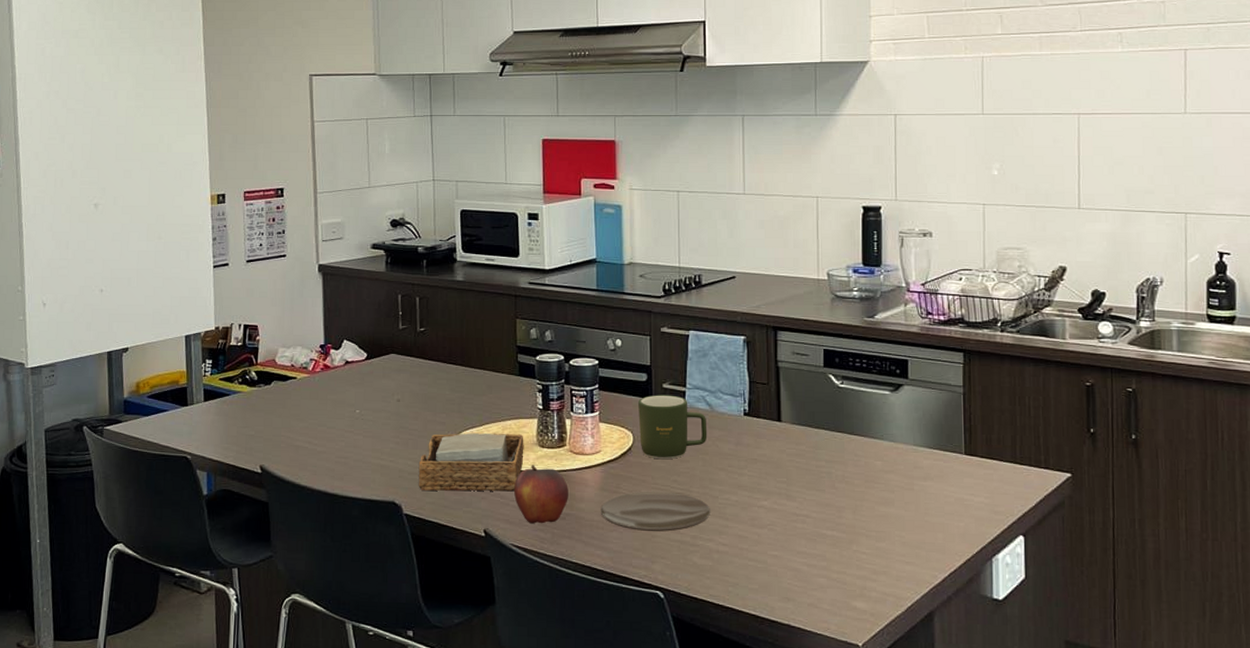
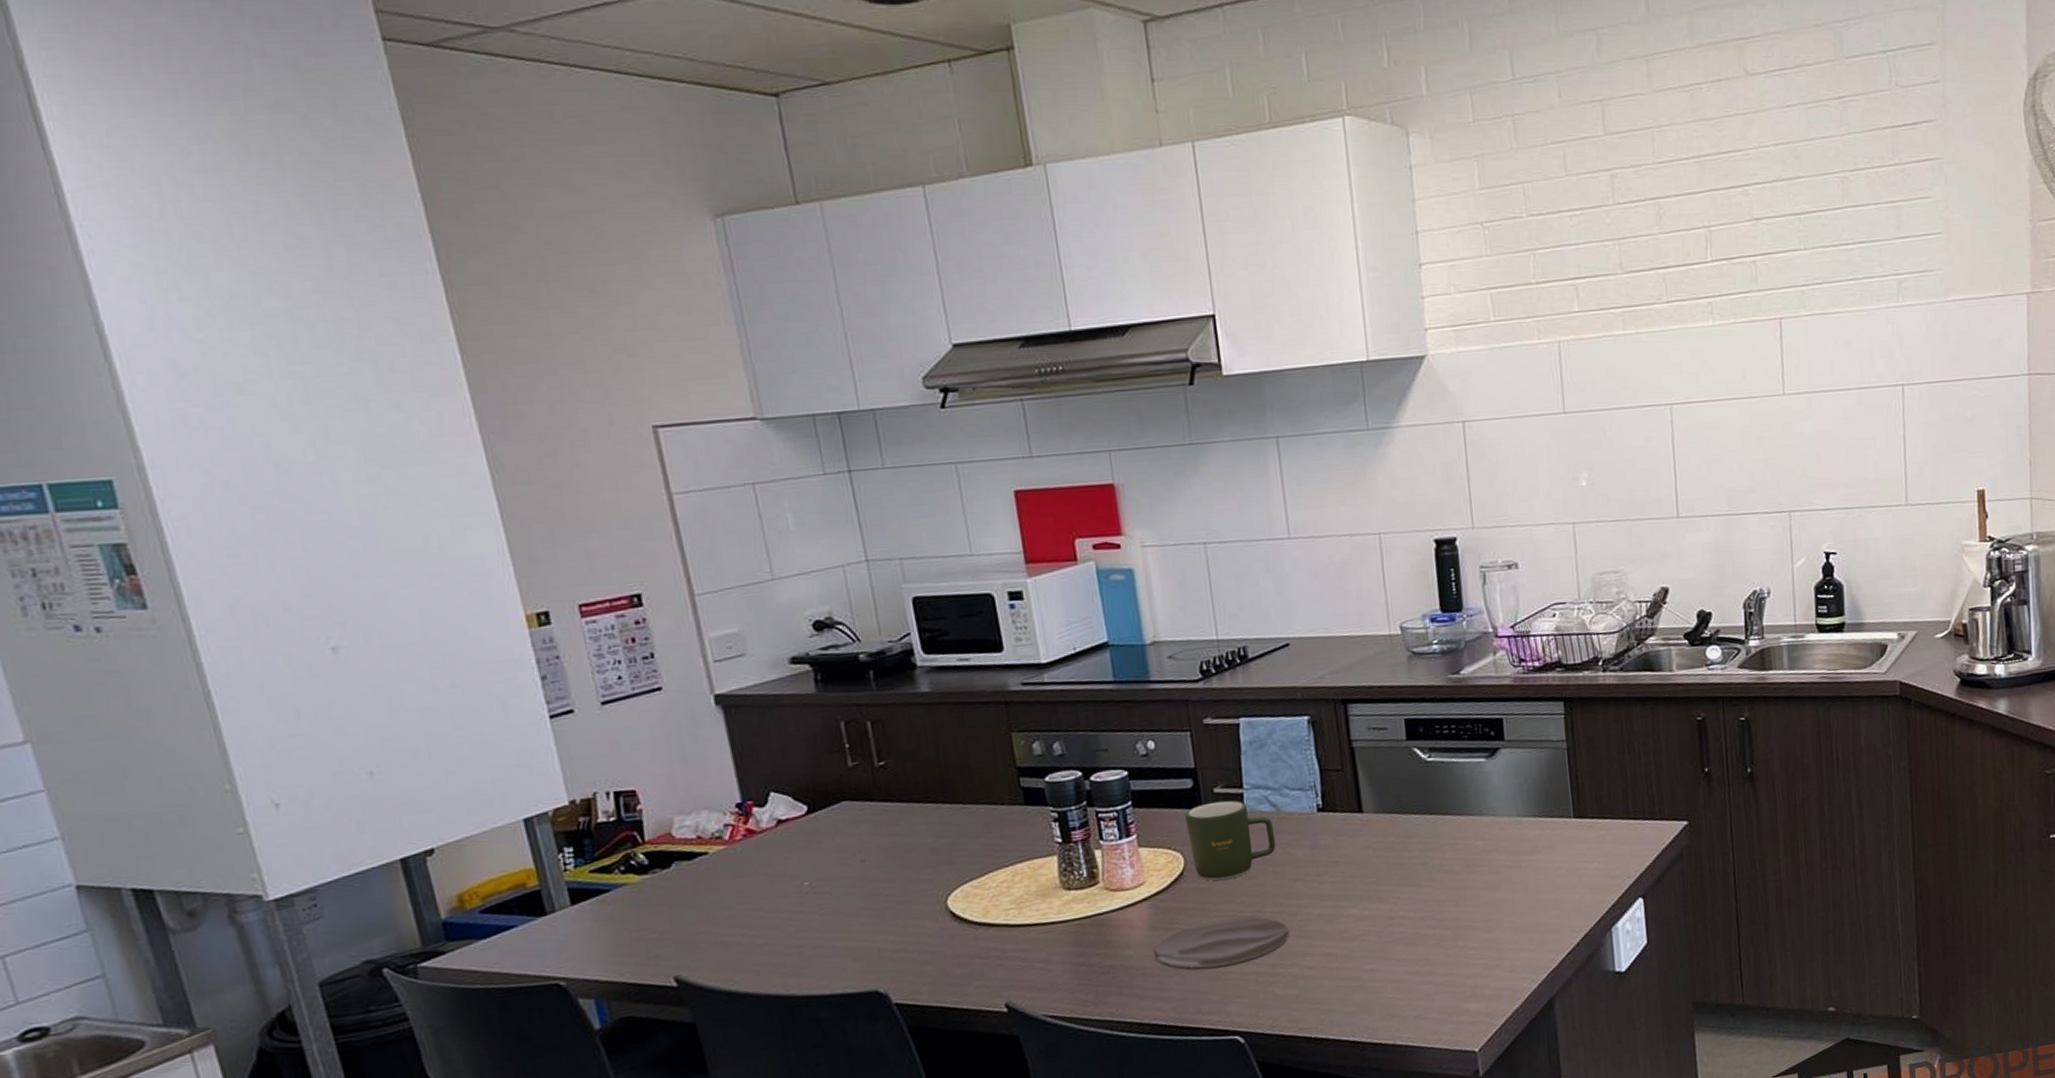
napkin holder: present [418,433,524,492] -> none [903,878,1046,970]
fruit: present [513,465,568,524] -> none [1037,913,1111,986]

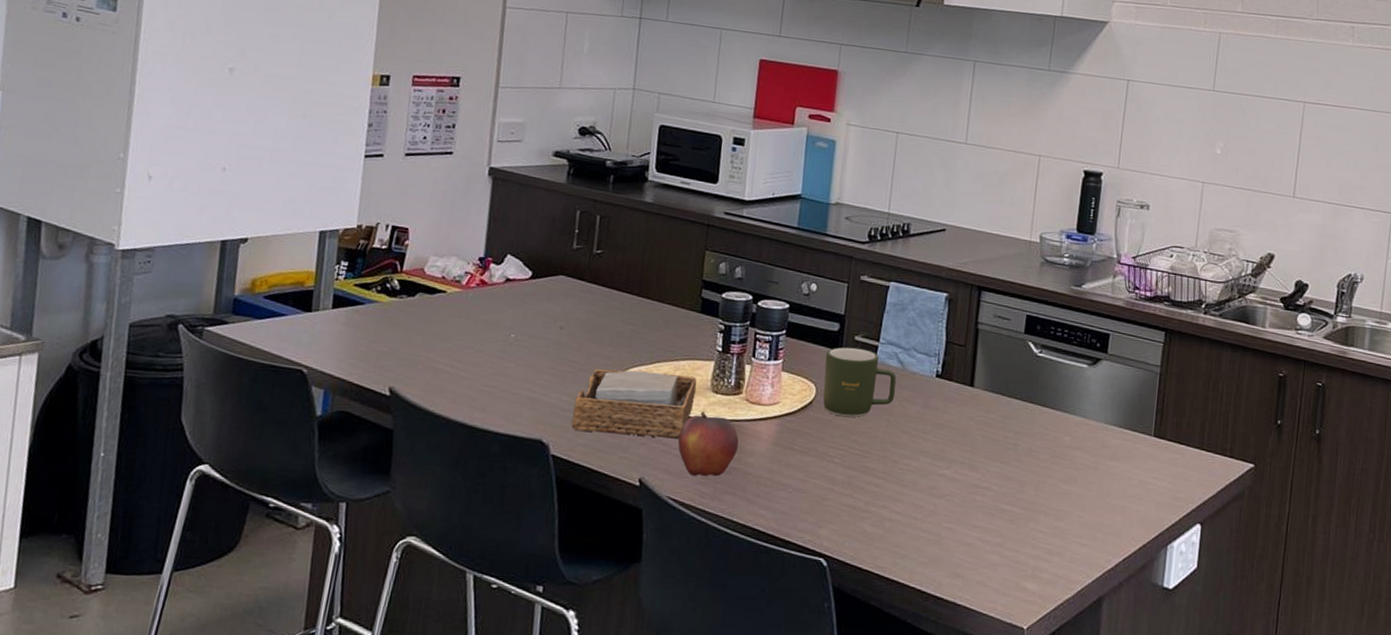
napkin holder: none [903,878,1046,970] -> present [571,368,697,439]
fruit: none [1037,913,1111,986] -> present [677,411,739,477]
plate: present [1153,916,1290,971] -> none [770,449,888,495]

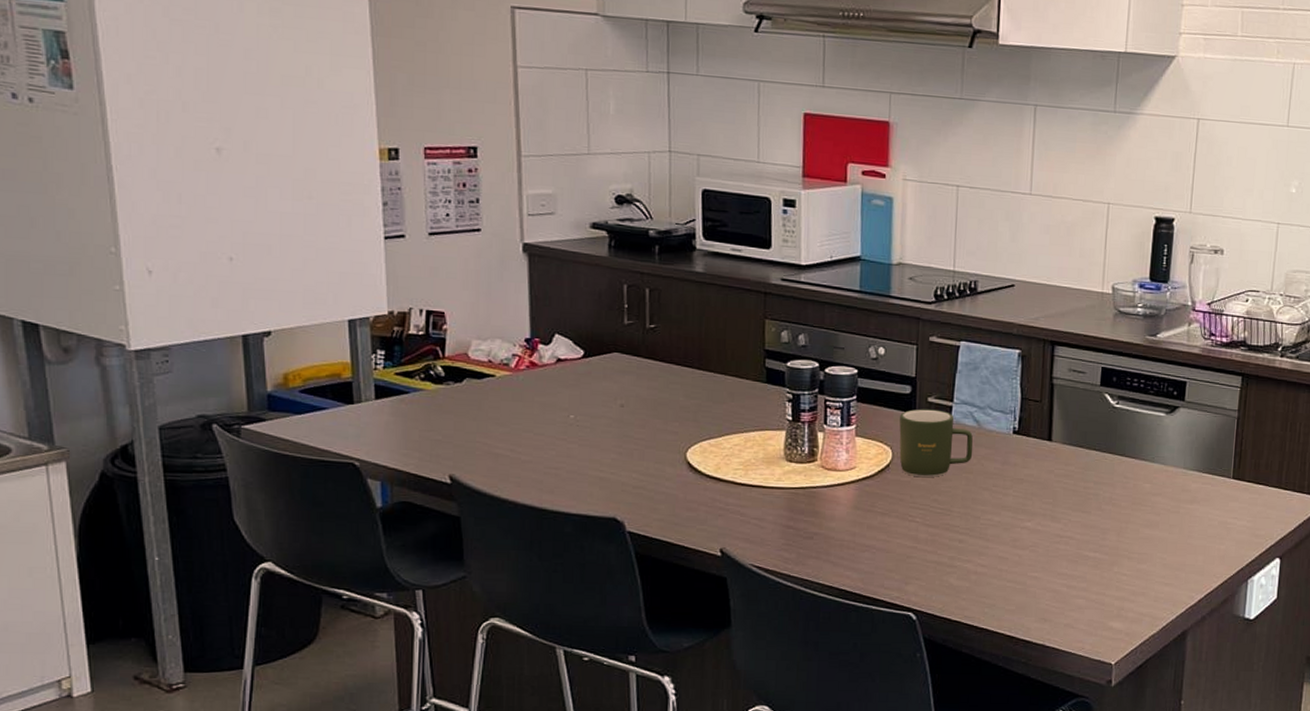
napkin holder: present [571,368,697,439] -> none [644,444,770,509]
fruit: present [677,411,739,477] -> none [755,480,818,543]

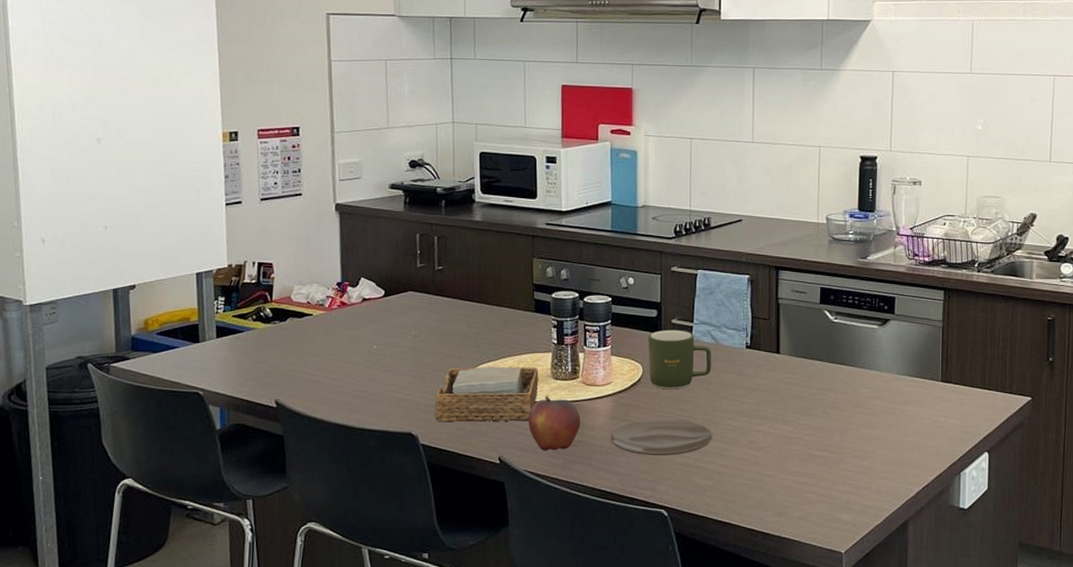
napkin holder: none [644,444,770,509] -> present [435,367,539,422]
fruit: none [755,480,818,543] -> present [527,396,580,451]
plate: none [852,510,971,552] -> present [610,418,713,455]

